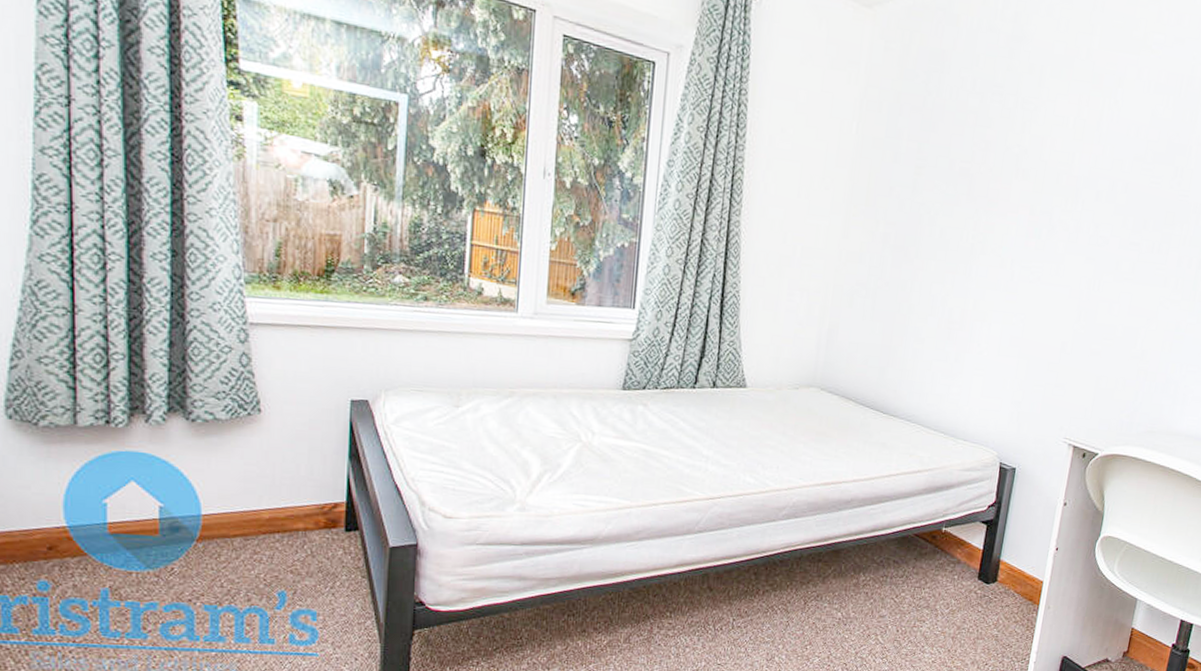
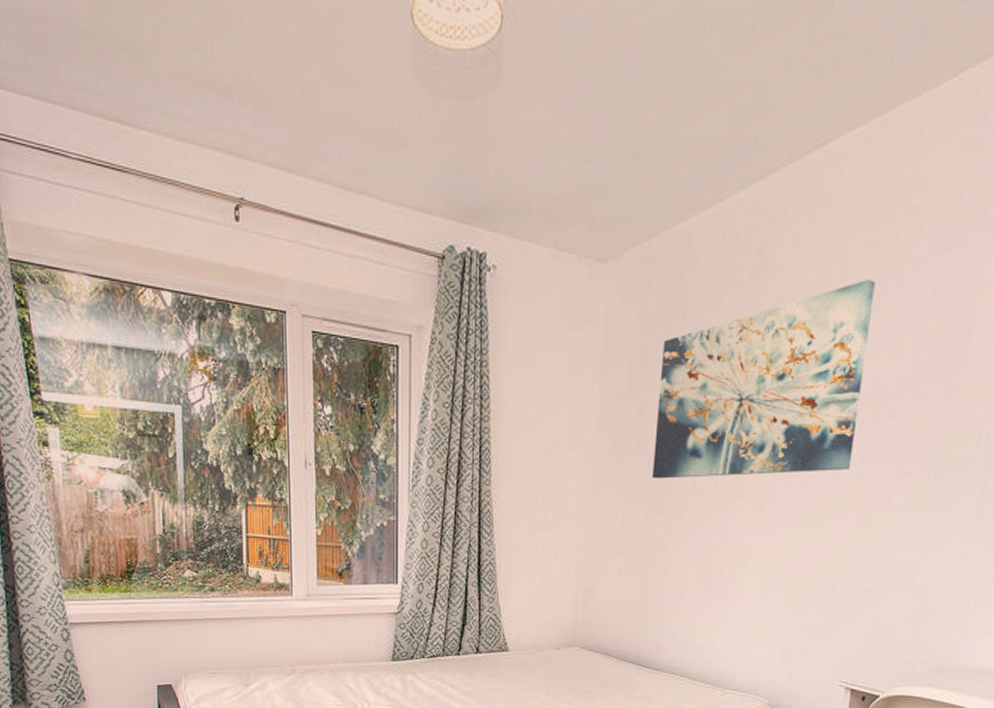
wall art: none [902,59,1117,236] -> present [652,280,876,479]

